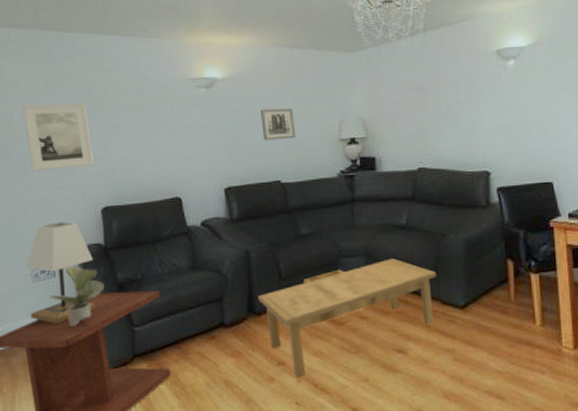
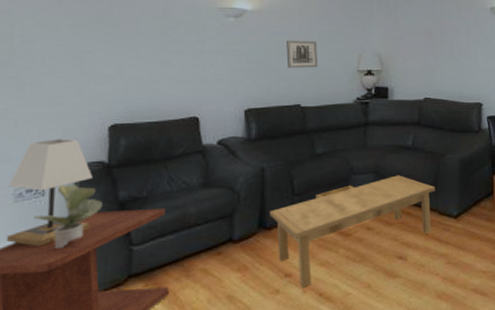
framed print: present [22,103,95,172] -> none [27,19,107,86]

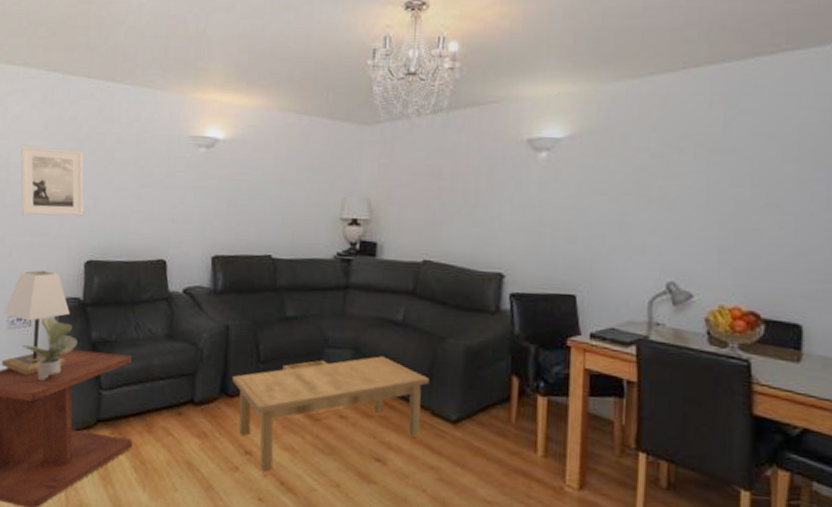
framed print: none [27,19,107,86] -> present [20,146,84,217]
wall art: present [286,40,318,68] -> none [259,176,295,212]

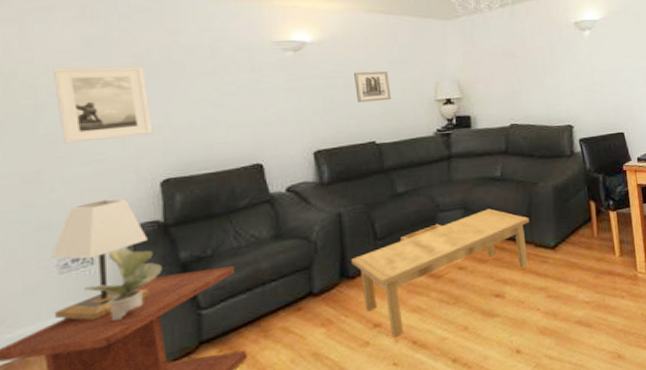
wall art: none [259,176,295,212] -> present [354,71,391,103]

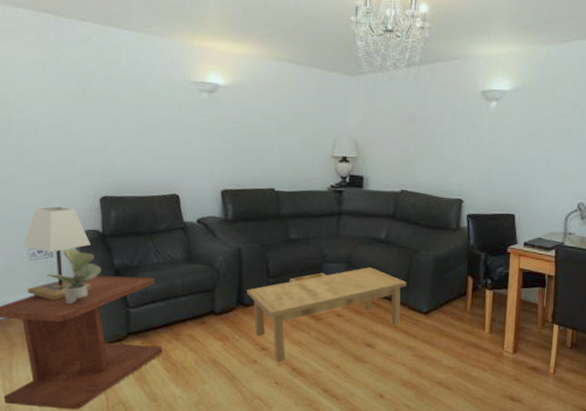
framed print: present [52,66,153,144] -> none [18,88,94,156]
wall art: present [354,71,391,103] -> none [260,120,292,151]

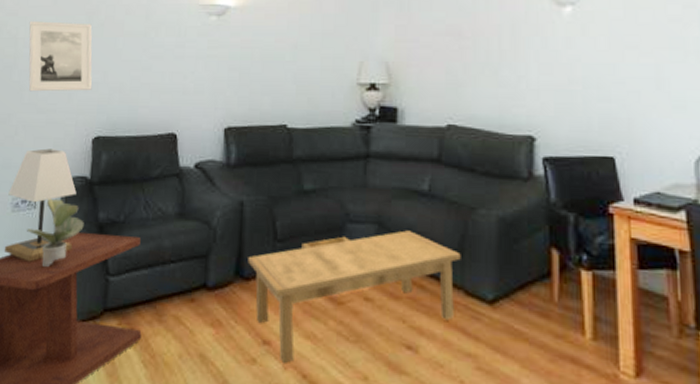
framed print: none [18,88,94,156] -> present [28,21,92,92]

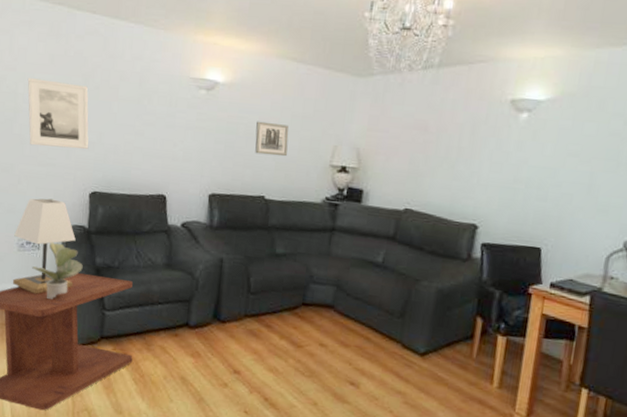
coffee table: present [248,230,461,363] -> none [224,293,403,388]
wall art: none [272,43,309,79] -> present [255,121,289,157]

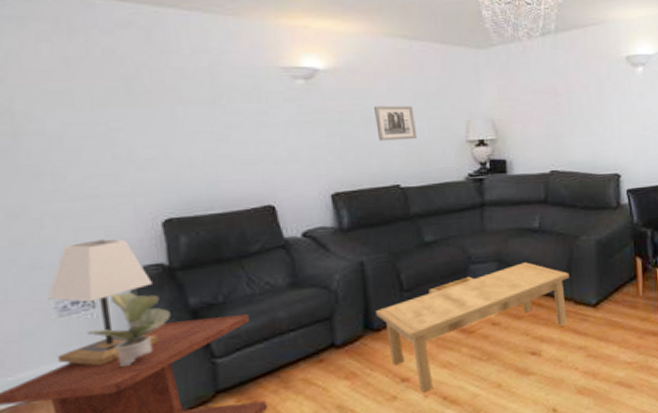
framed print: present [27,78,89,149] -> none [29,89,150,177]
coffee table: none [224,293,403,388] -> present [376,262,570,392]

